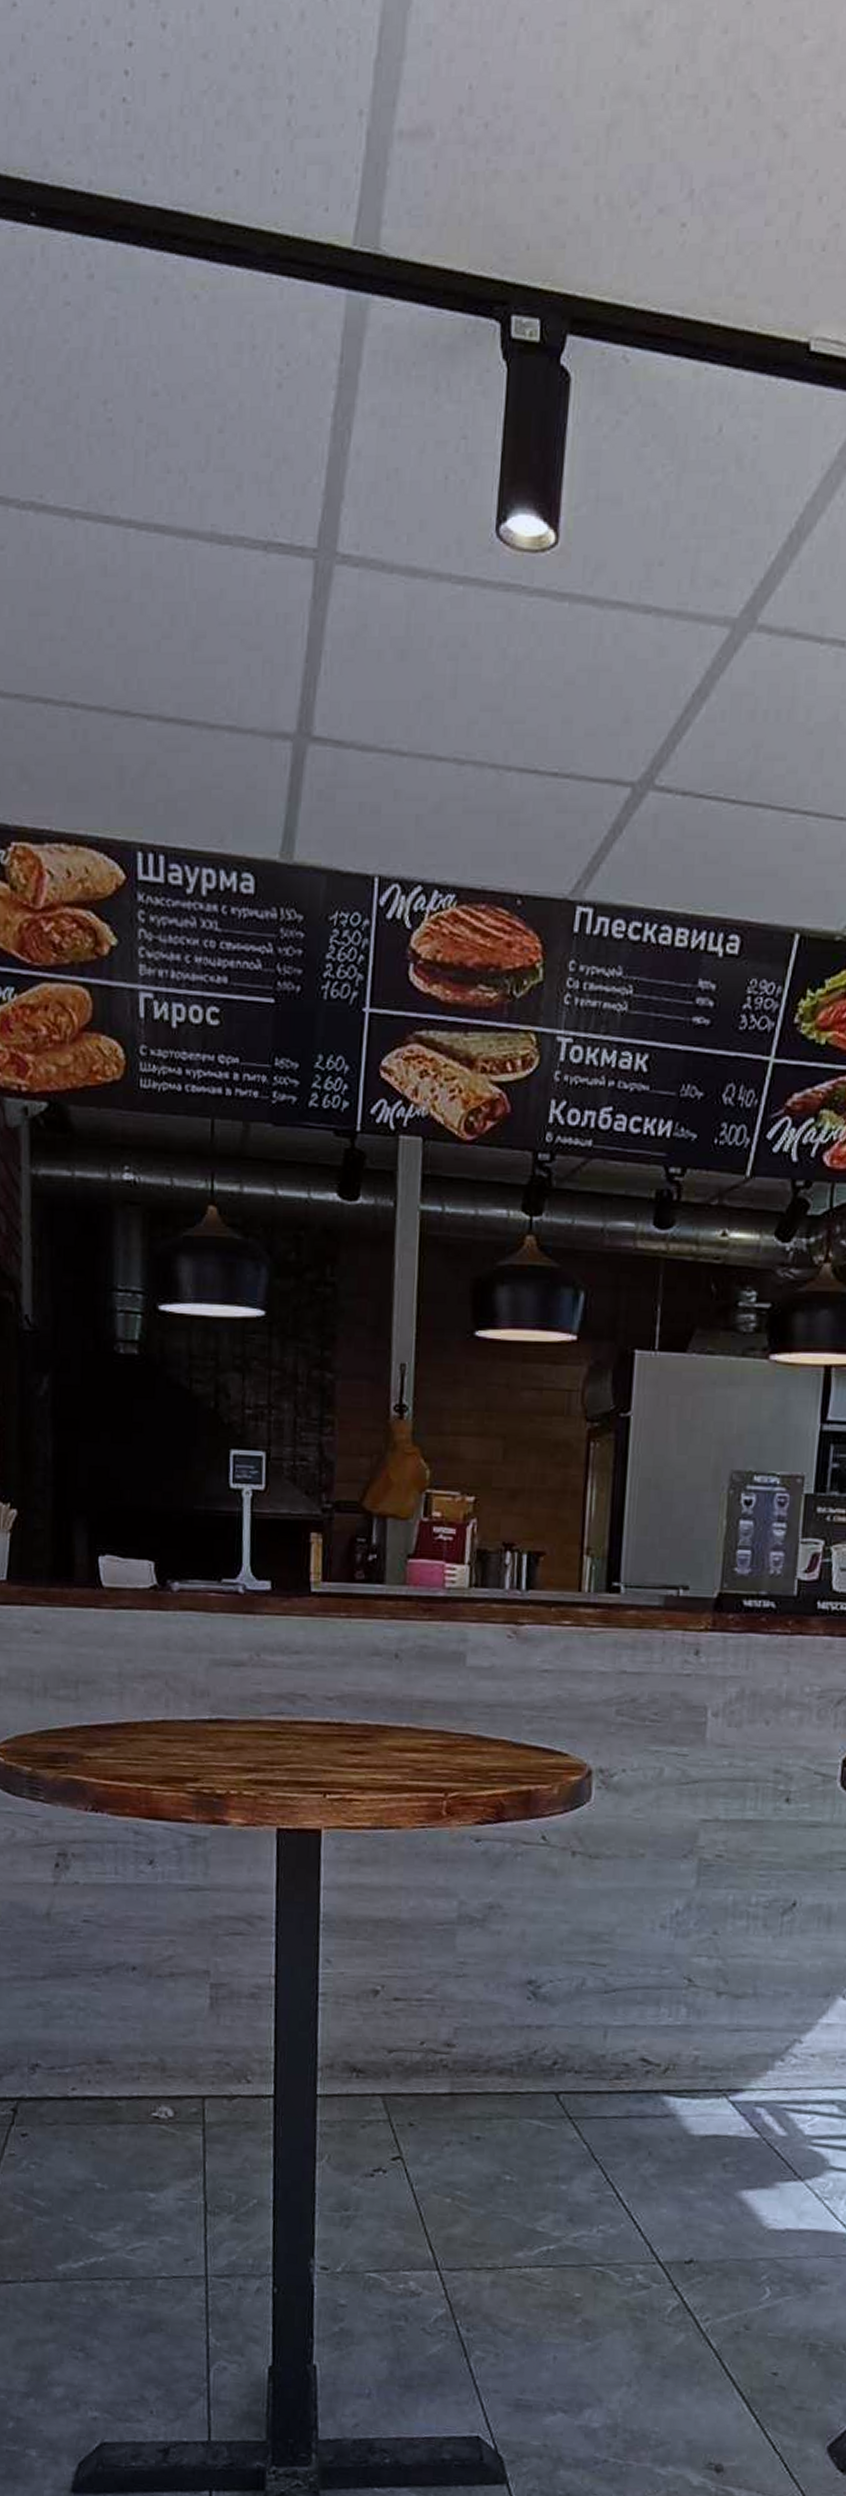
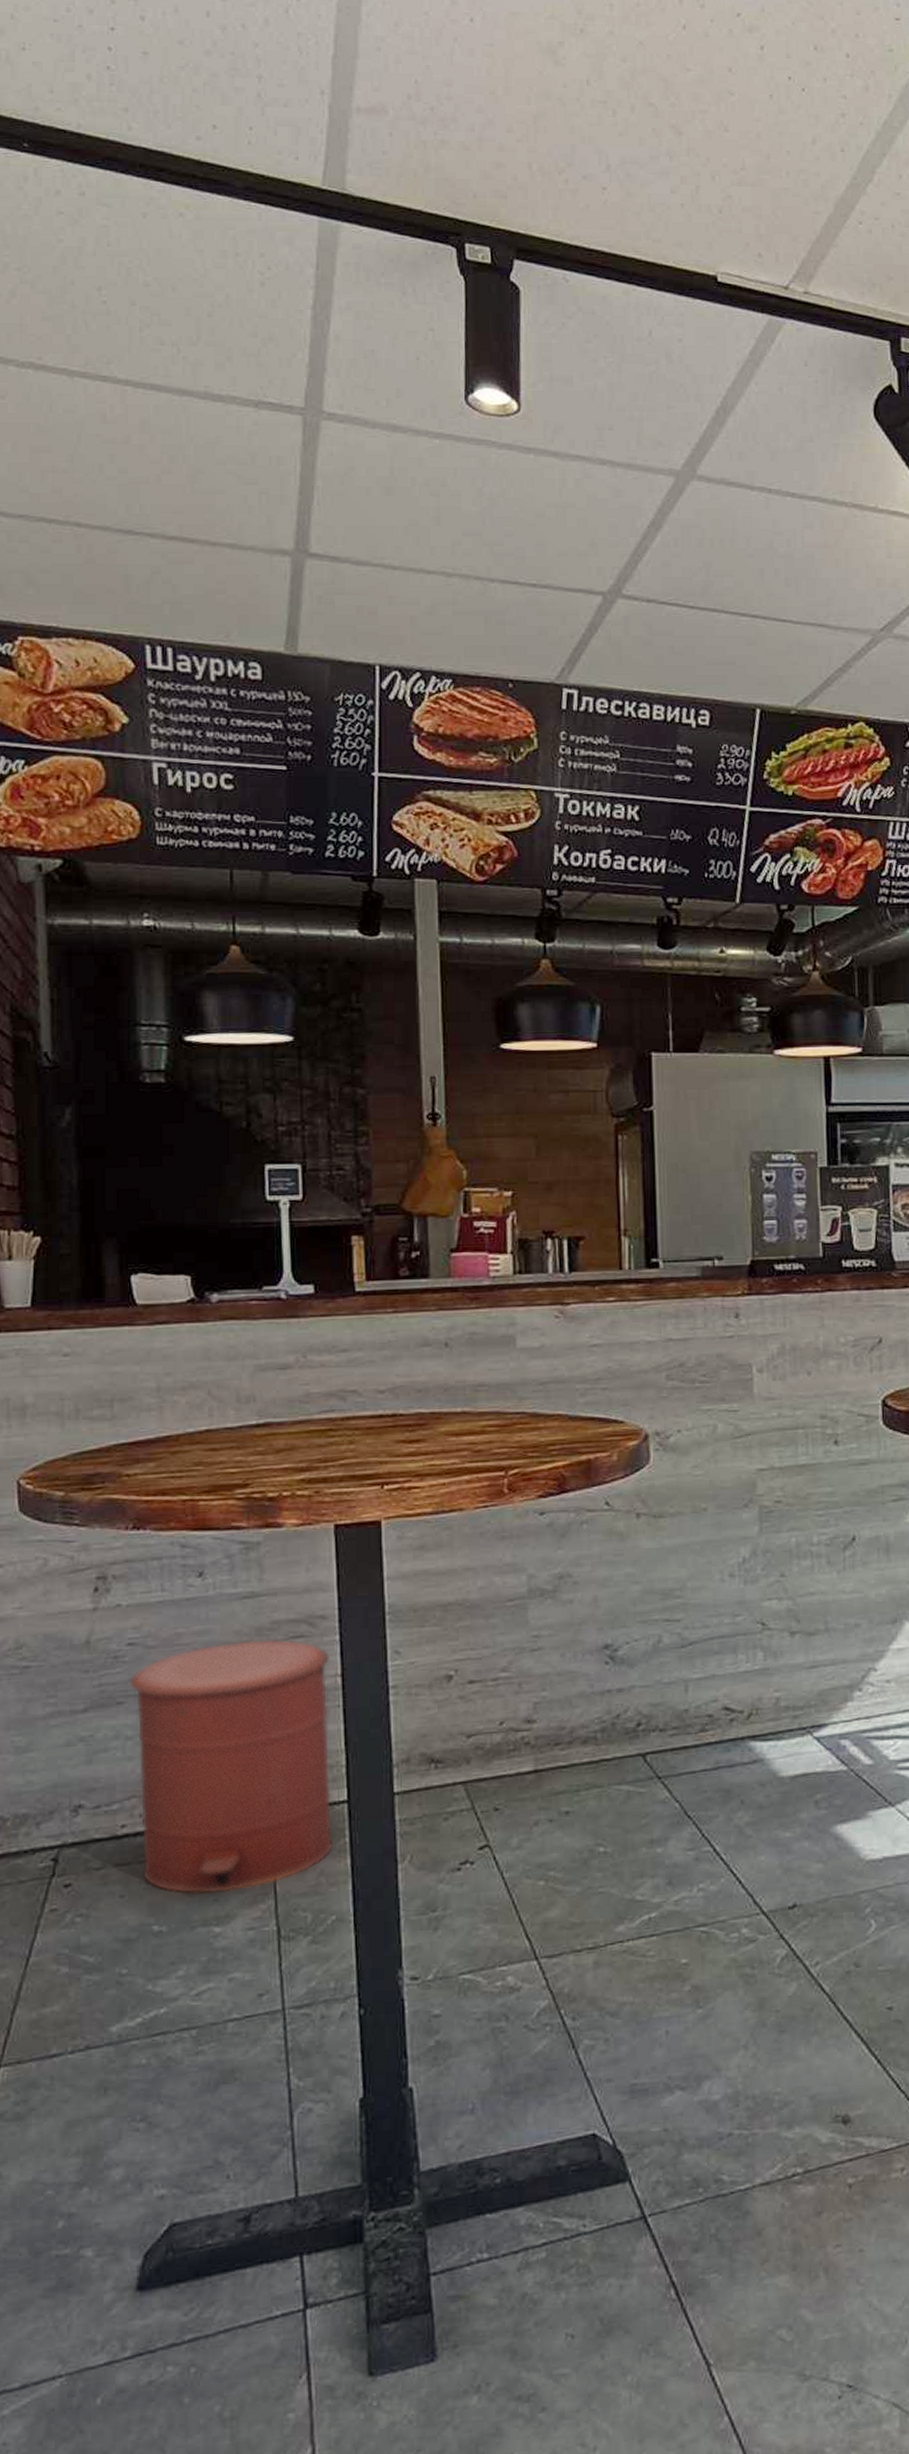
trash can: none [83,1930,266,2164] -> present [129,1639,334,1894]

